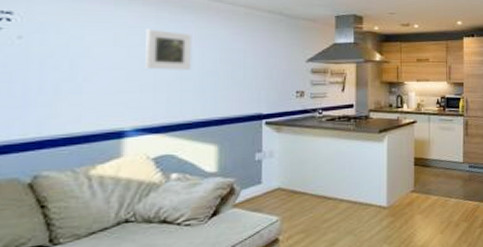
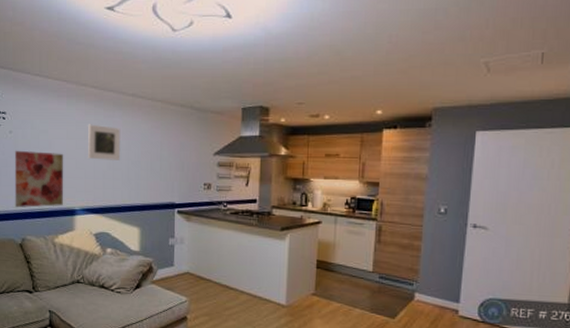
wall art: none [22,60,109,135] -> present [14,150,64,207]

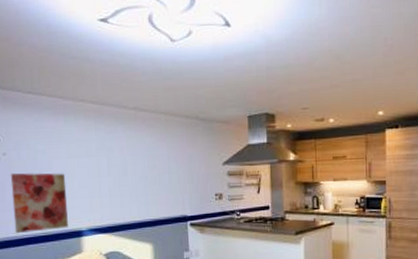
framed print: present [88,124,121,160] -> none [89,140,127,177]

